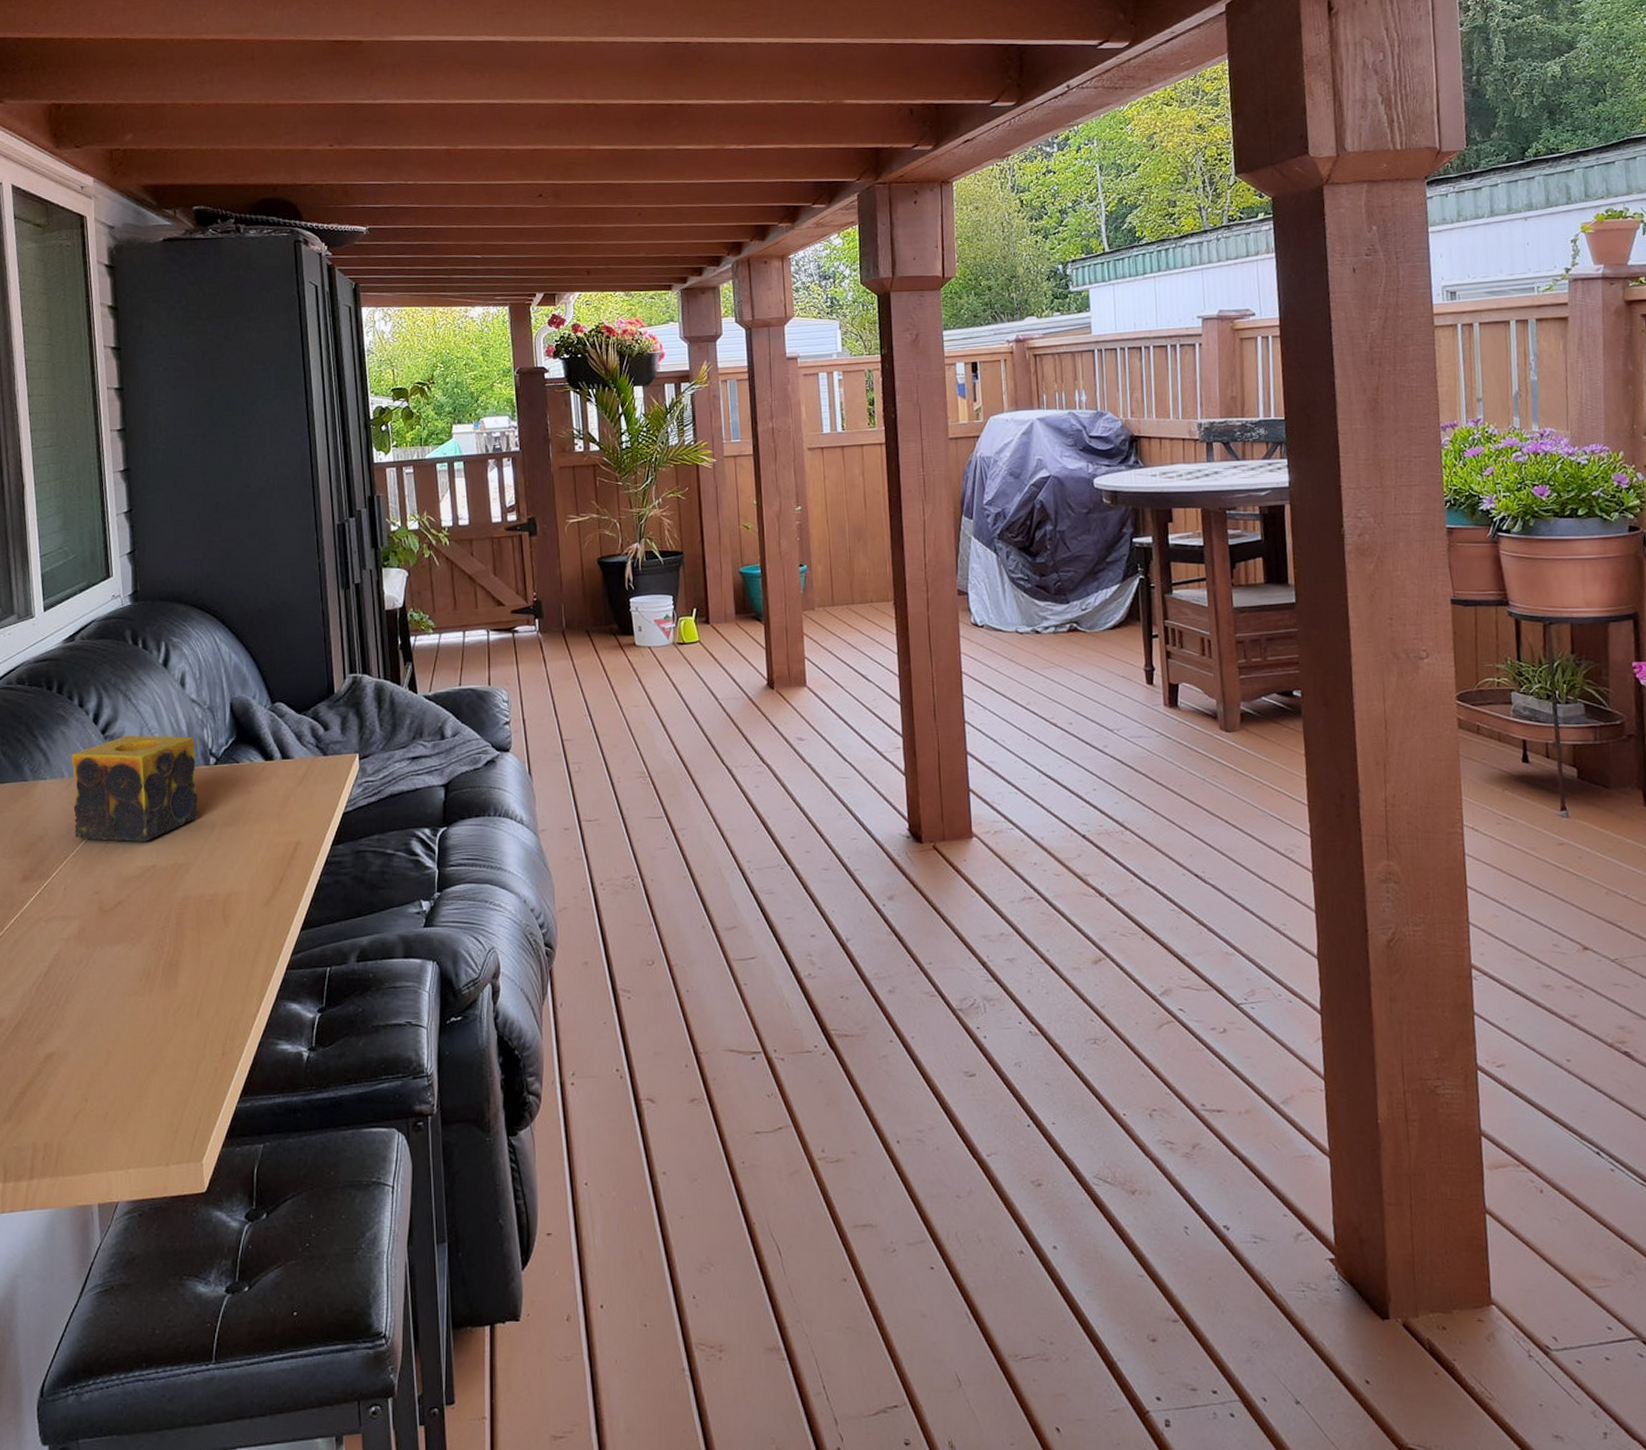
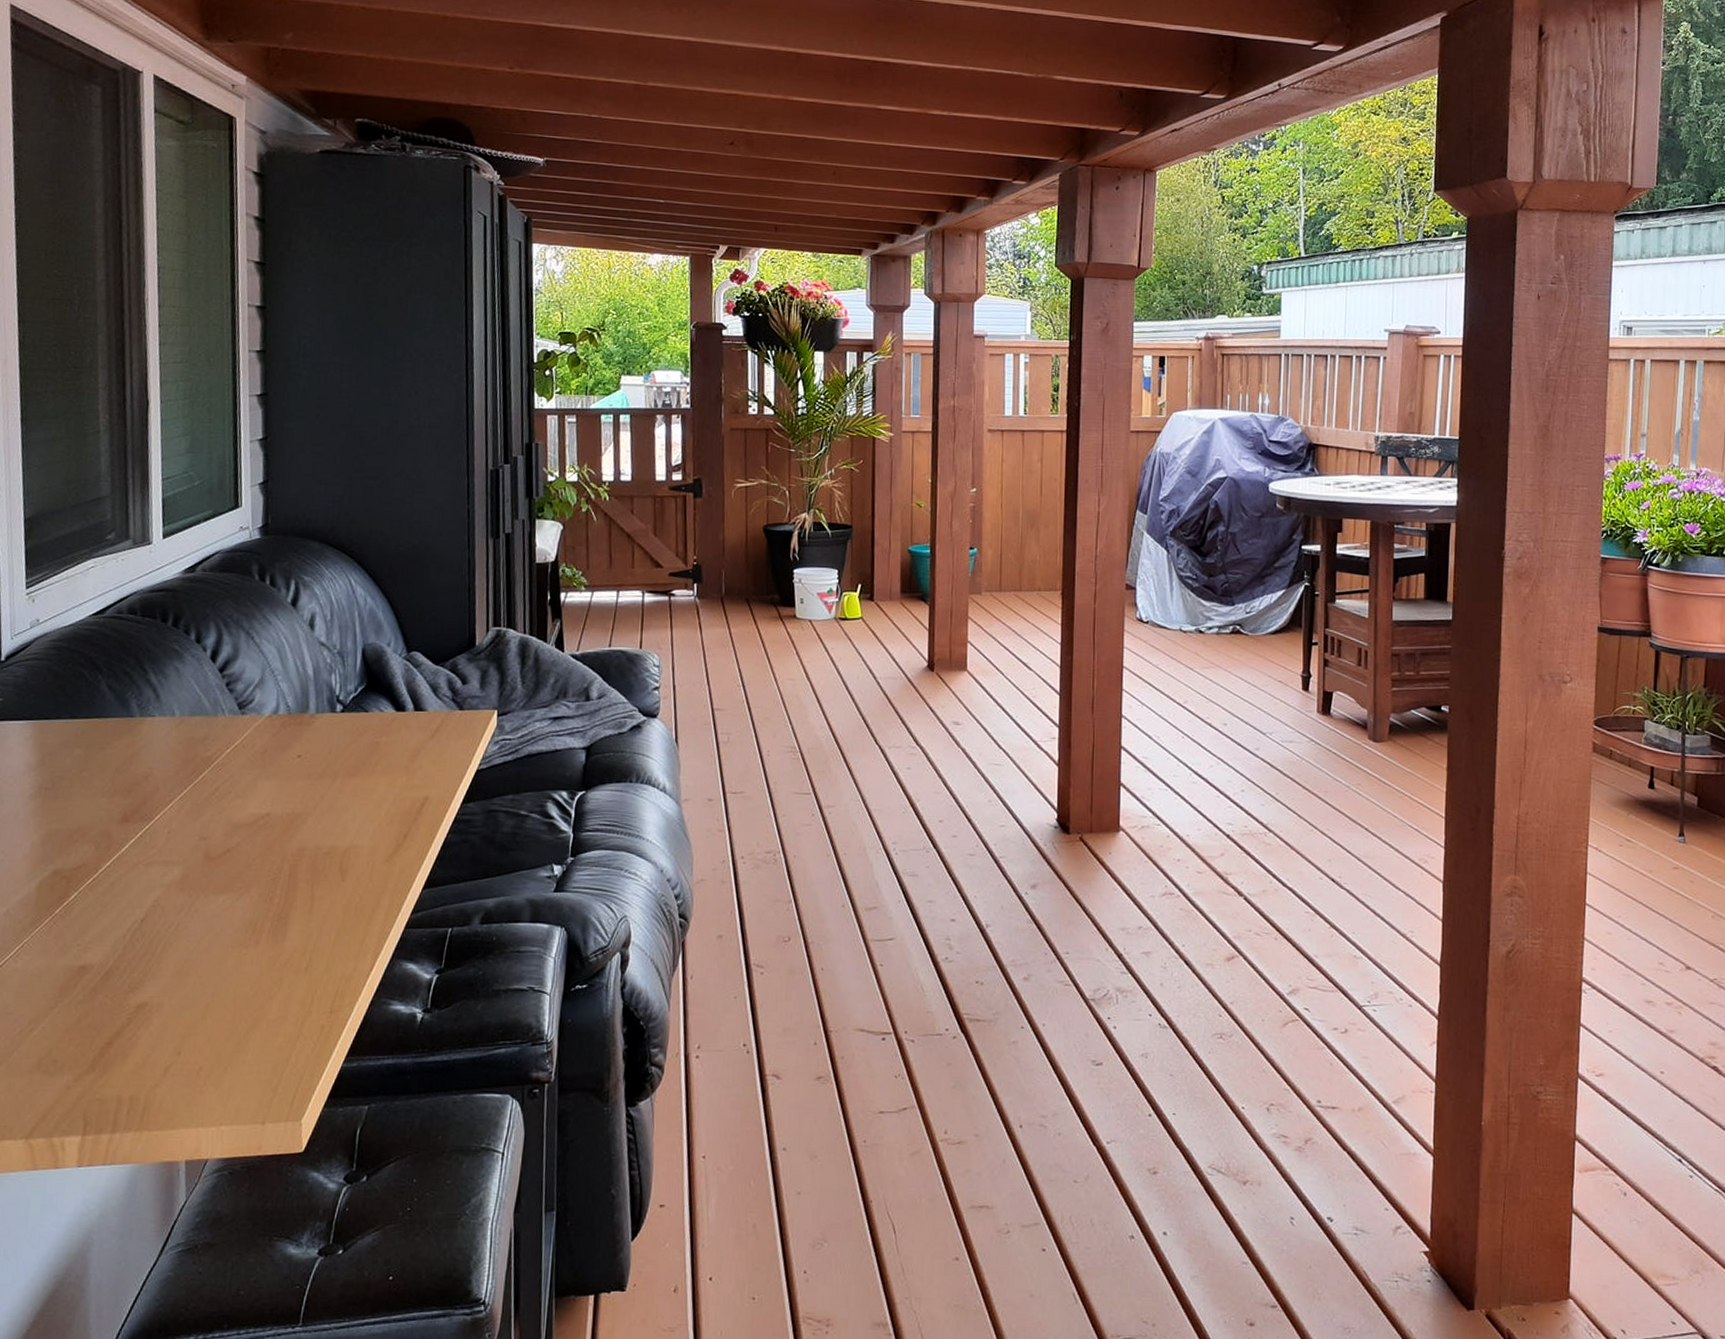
candle: present [71,735,199,842] -> none [183,675,321,788]

